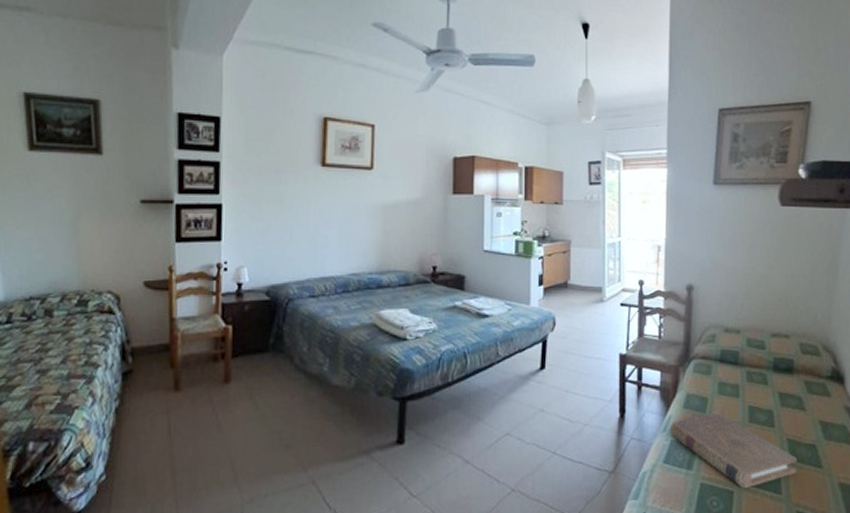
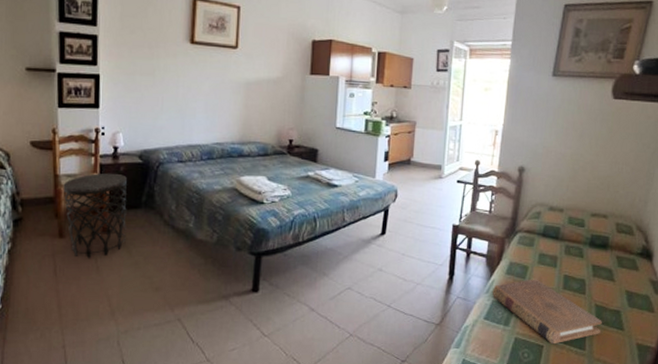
side table: none [179,313,252,415] -> present [63,173,127,259]

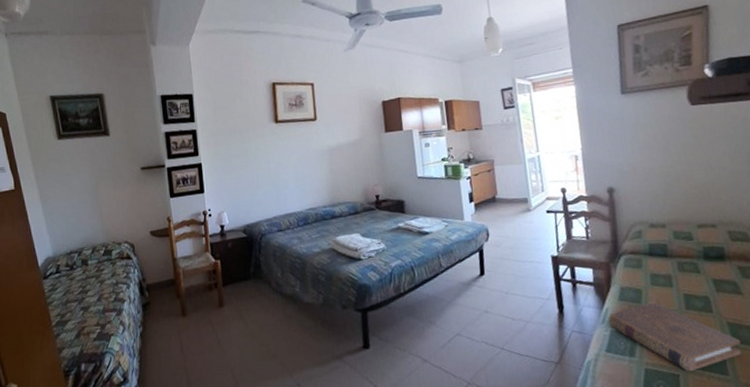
side table: present [63,173,127,259] -> none [181,249,241,334]

